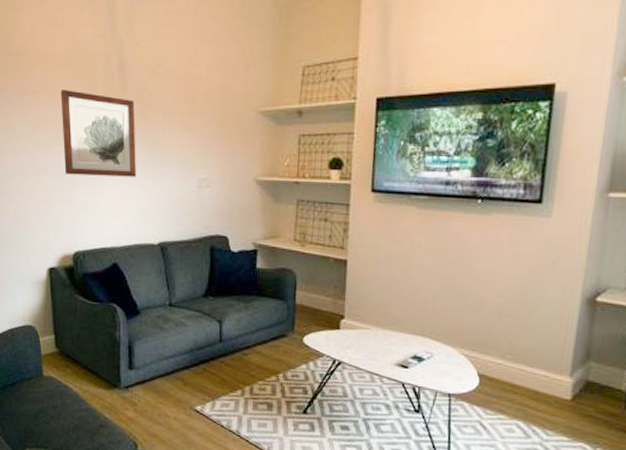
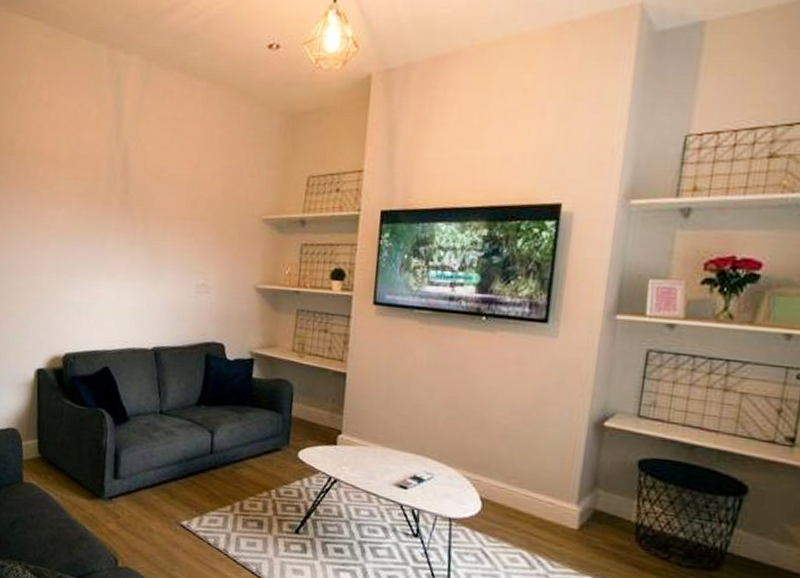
wall art: present [60,90,136,177] -> none [60,190,136,280]

